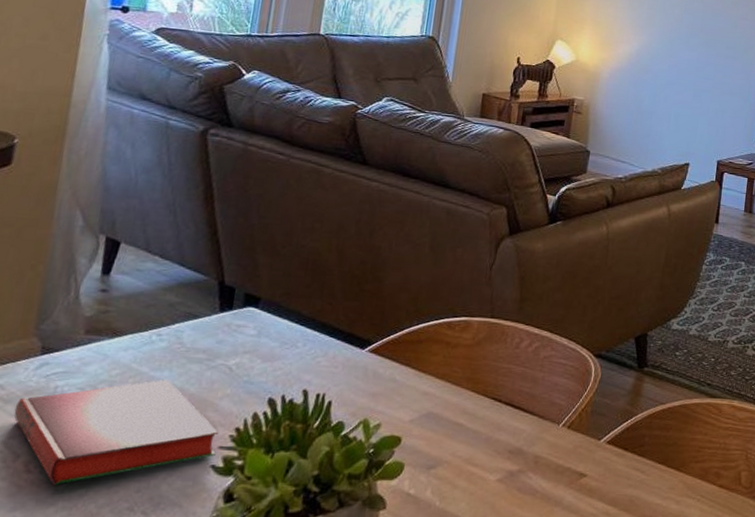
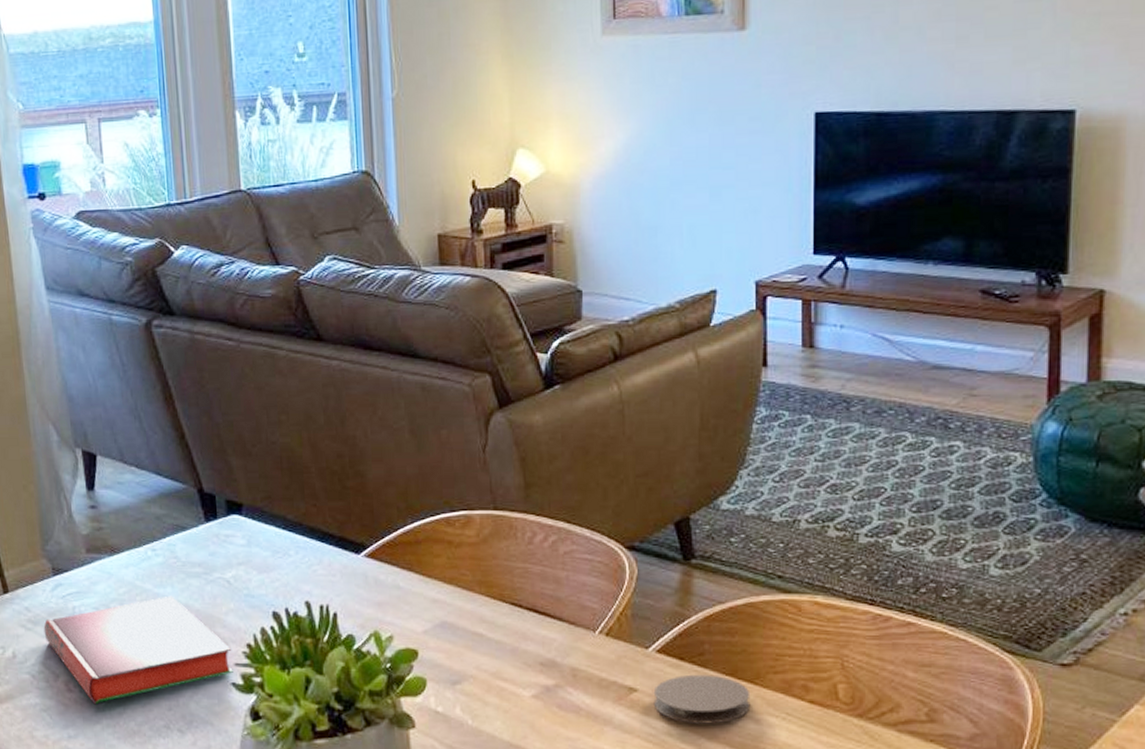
coaster: none [598,462,676,505] -> present [653,674,751,724]

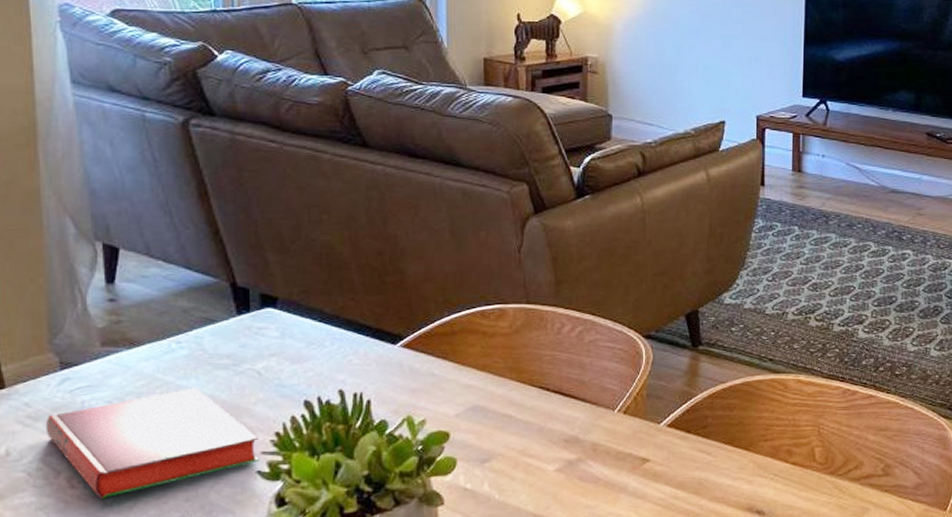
coaster: present [653,674,751,724] -> none [663,444,745,487]

